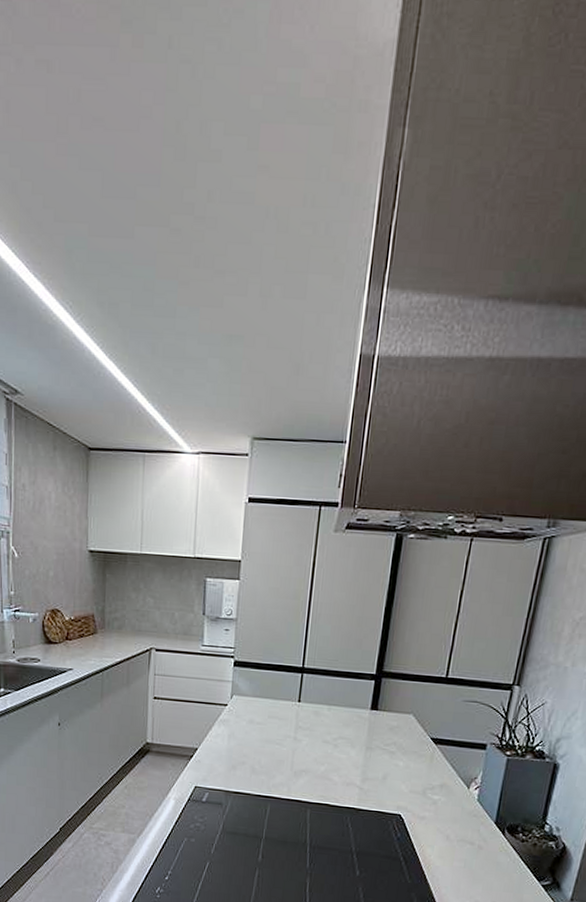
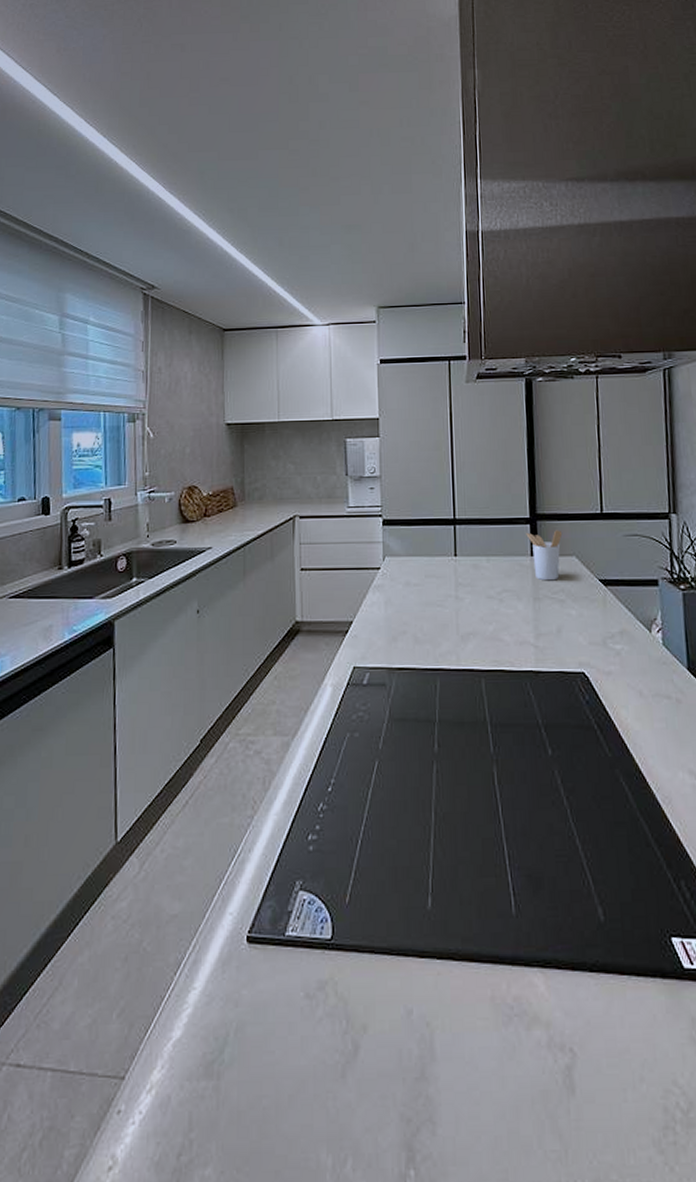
utensil holder: none [369,688,405,734] -> present [526,530,563,581]

